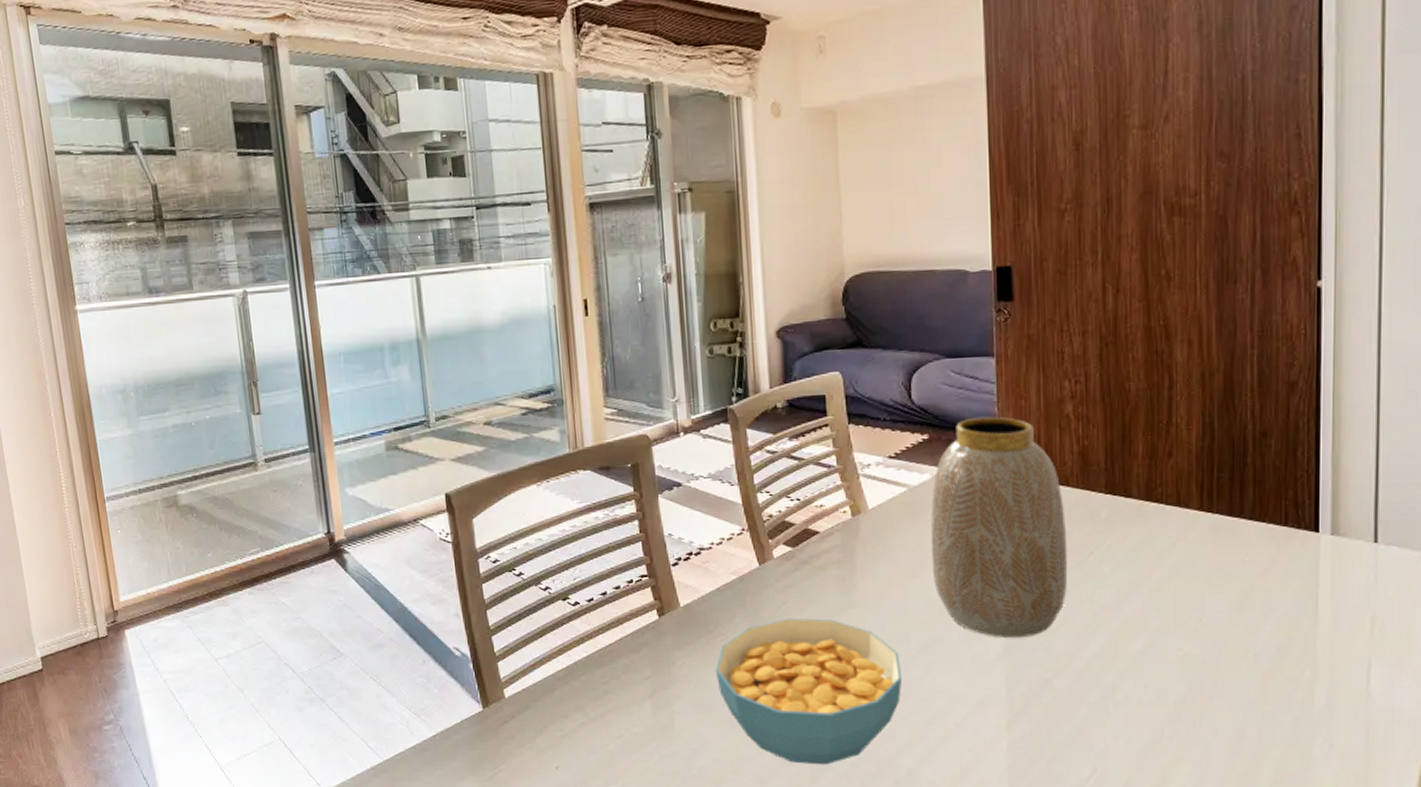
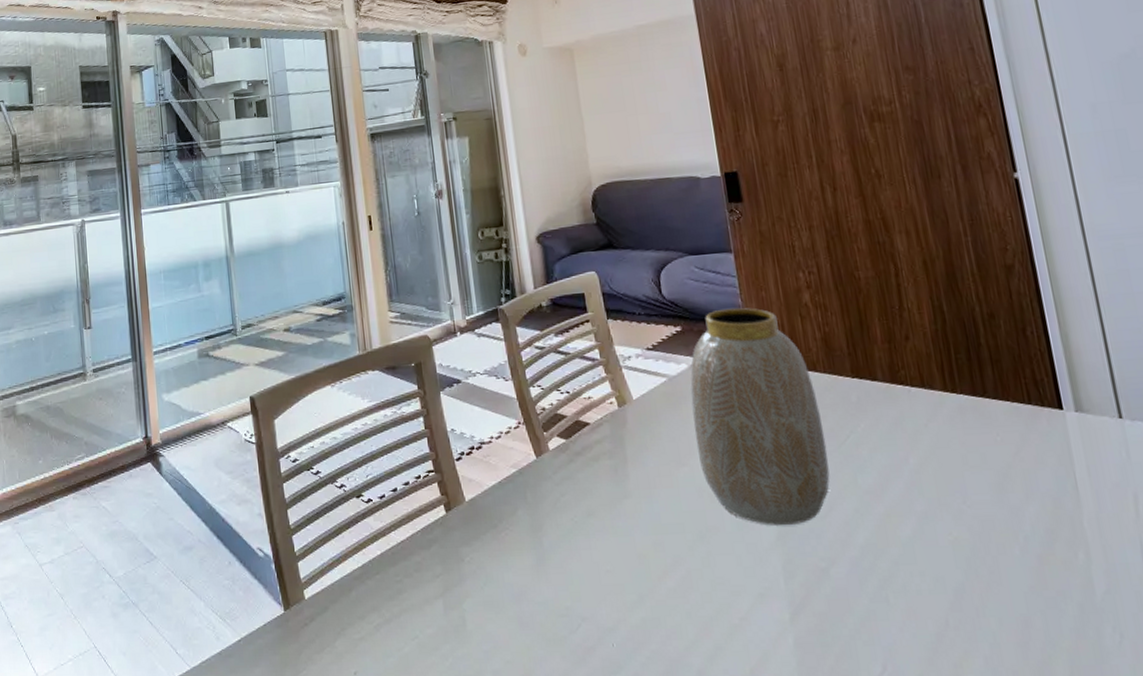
cereal bowl: present [715,618,903,765] -> none [502,510,683,666]

